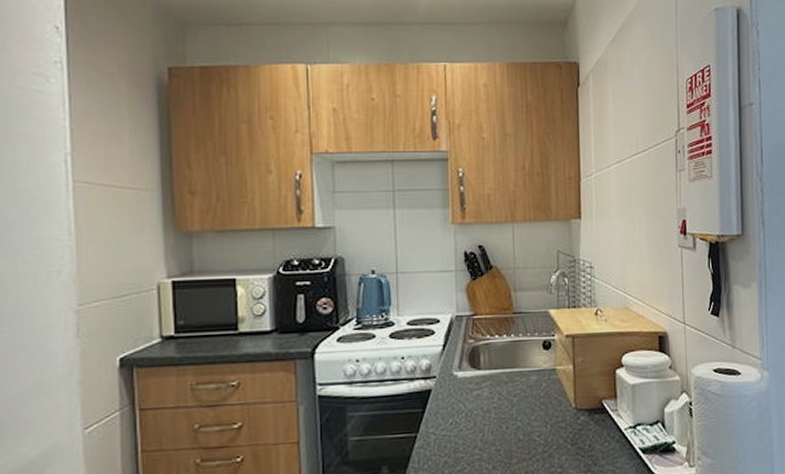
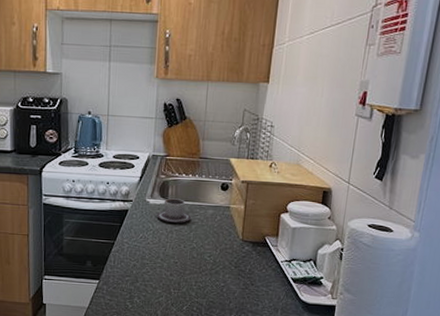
cup: none [468,367,511,399] -> present [157,198,191,223]

